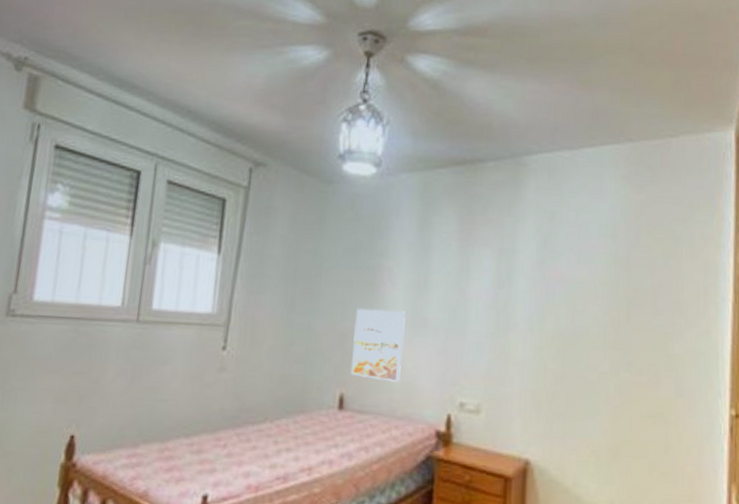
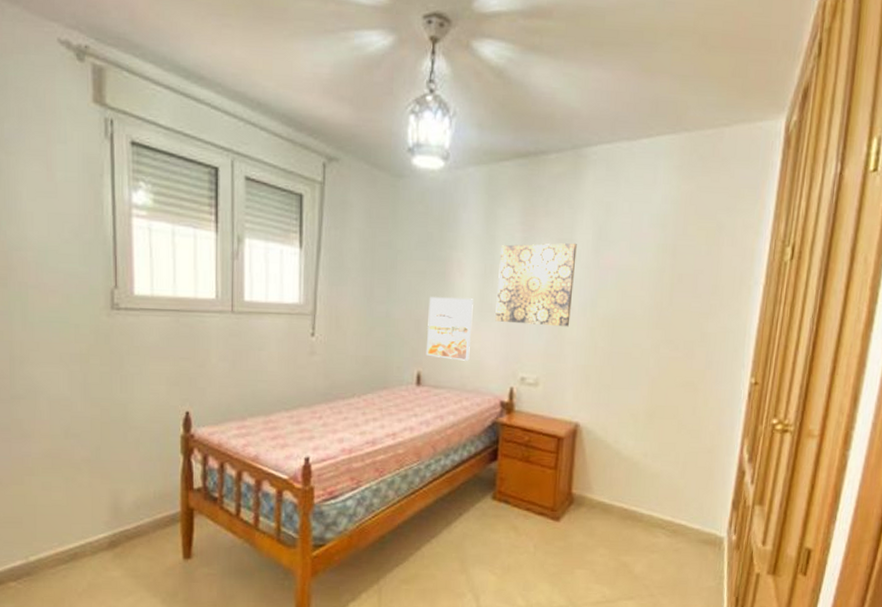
wall art: none [430,252,520,345] -> present [495,242,577,327]

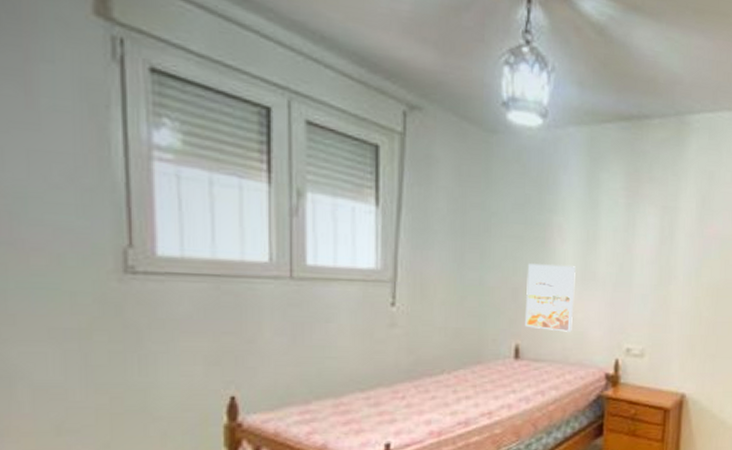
wall art: present [495,242,577,327] -> none [599,210,681,296]

